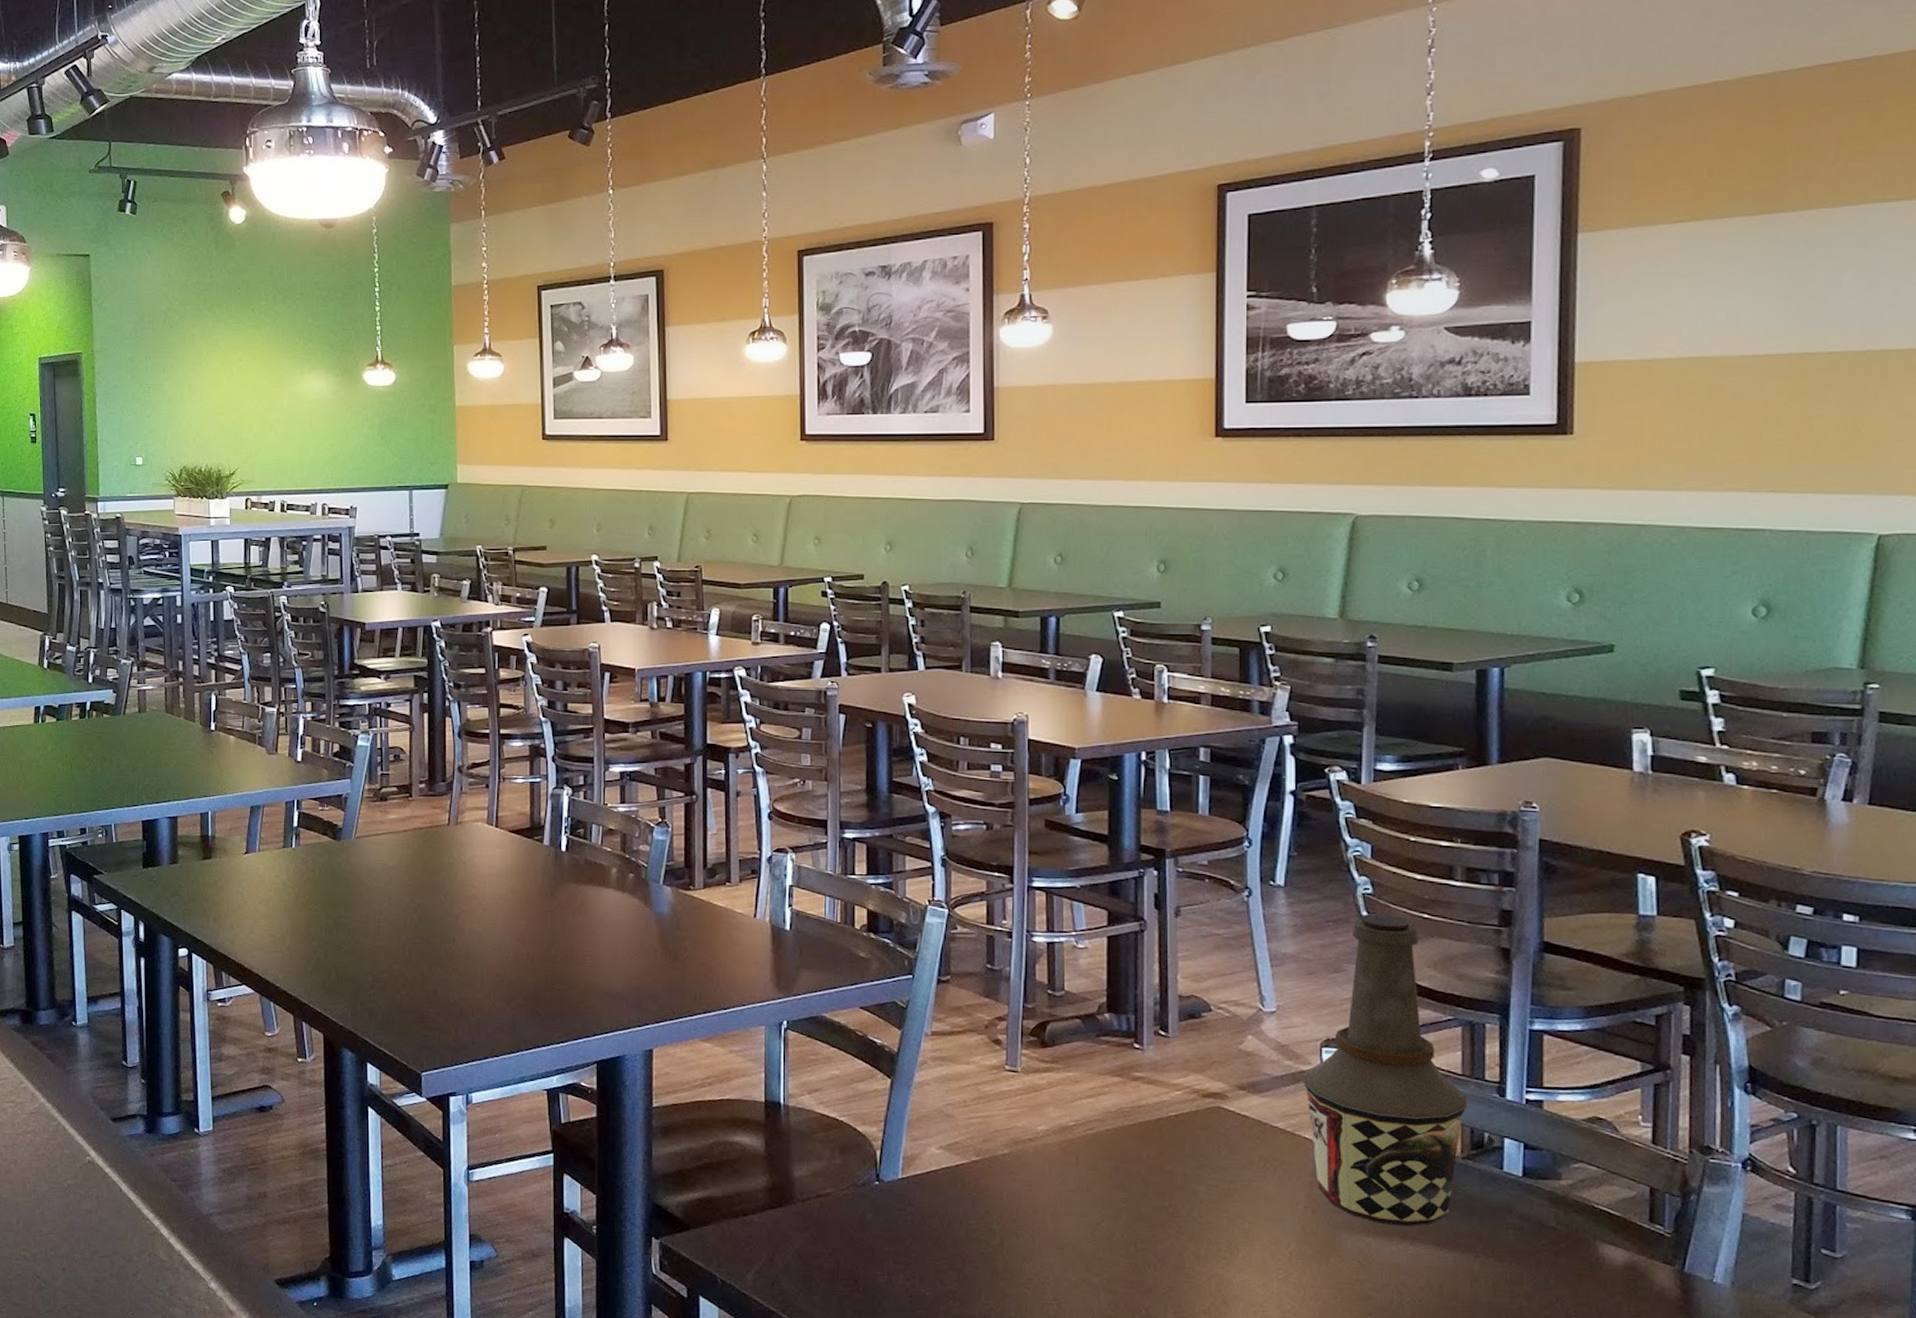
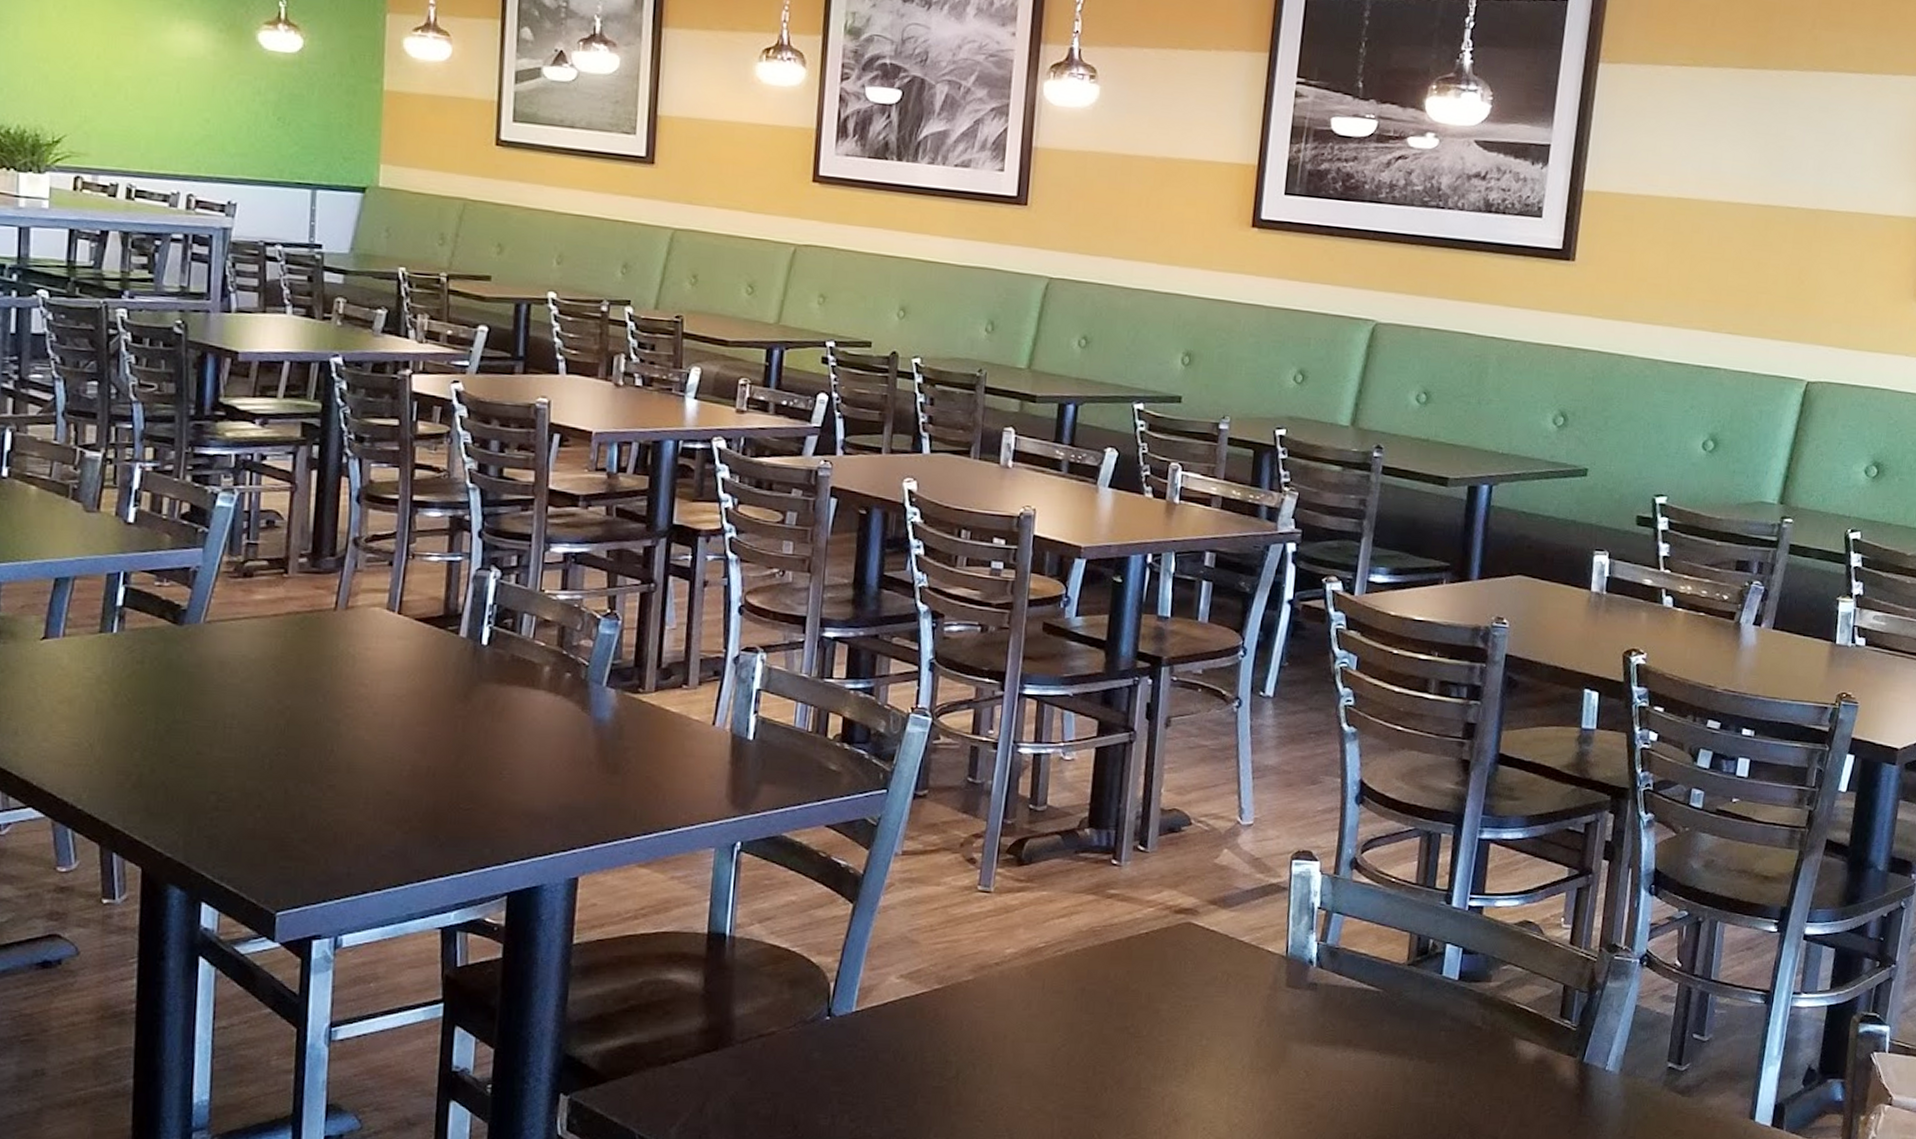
bottle: present [1303,913,1468,1227] -> none [1271,724,1419,1034]

